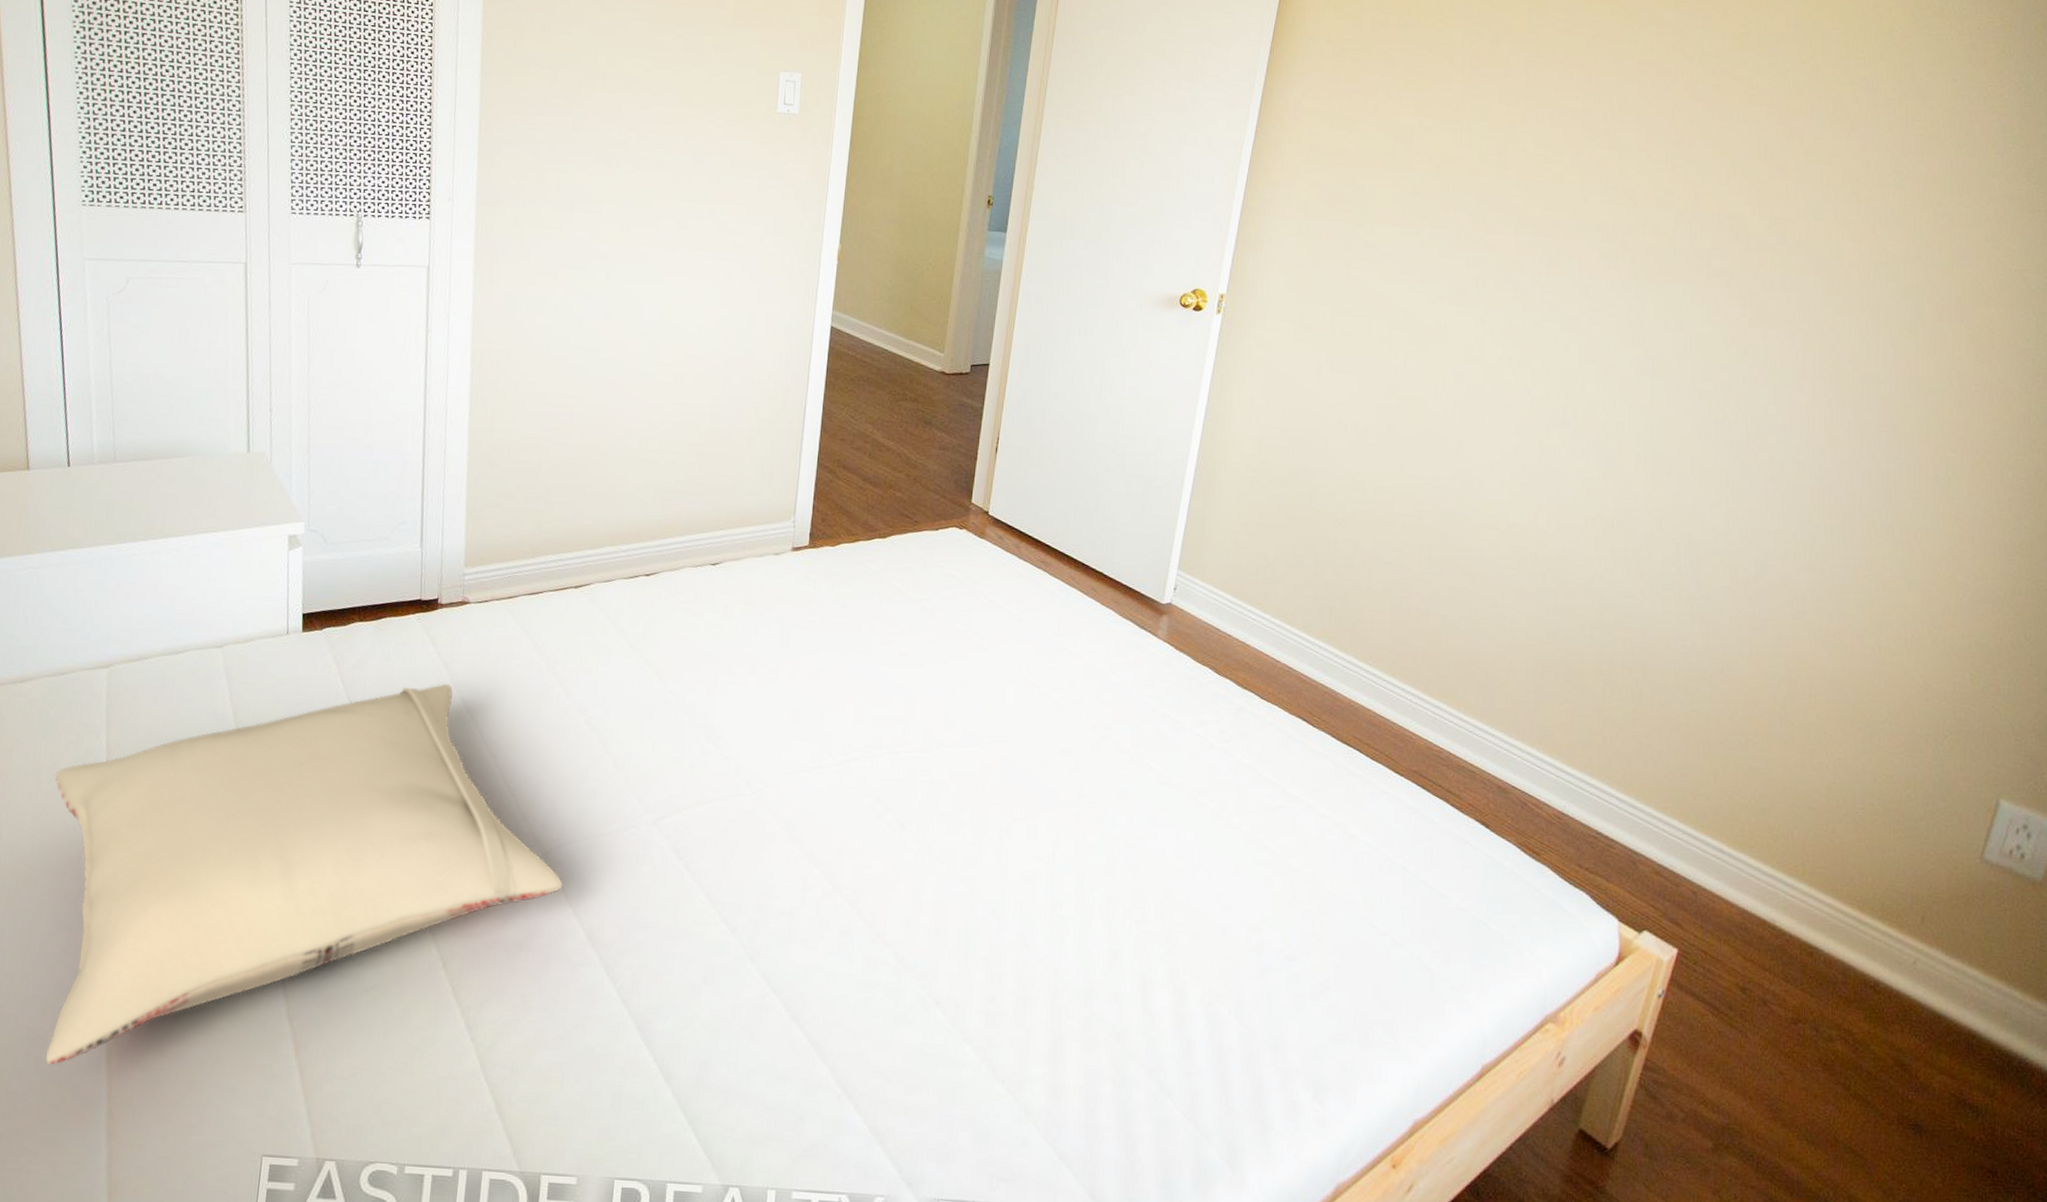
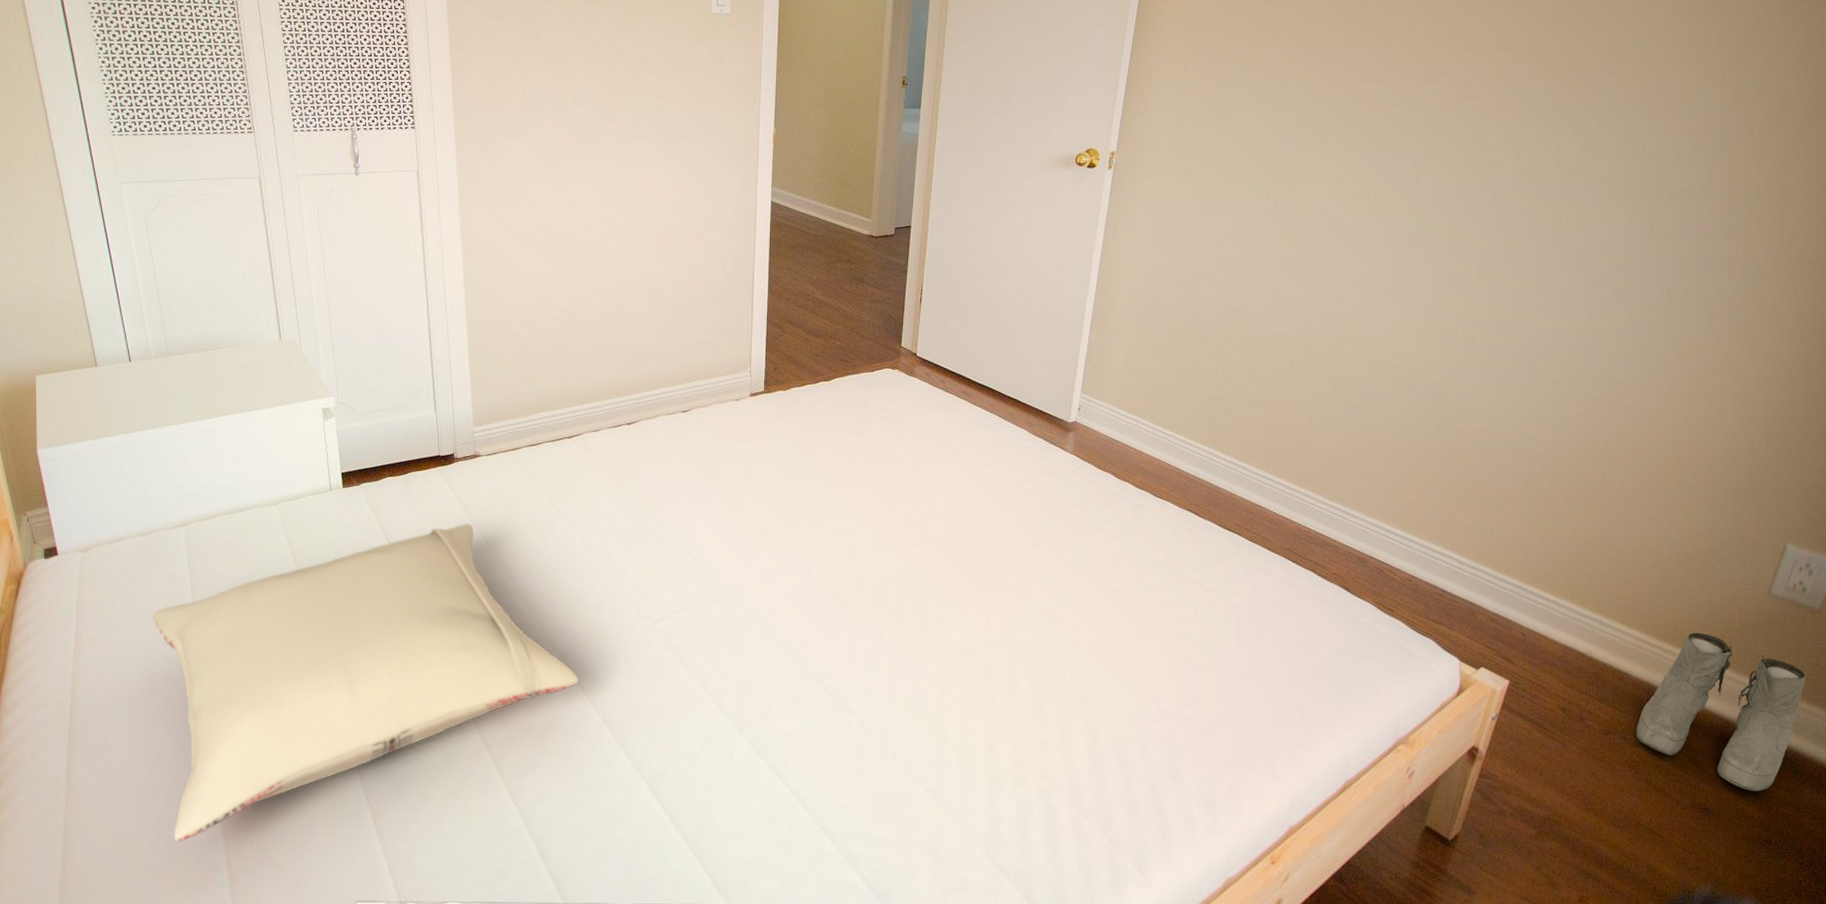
boots: none [1830,901,2029,1107] -> present [1636,632,1806,792]

